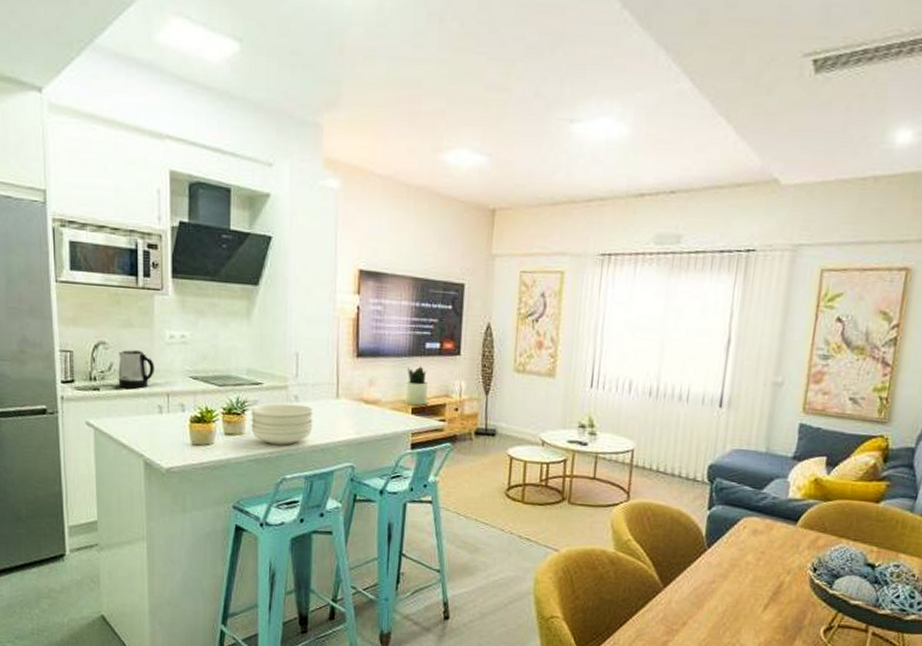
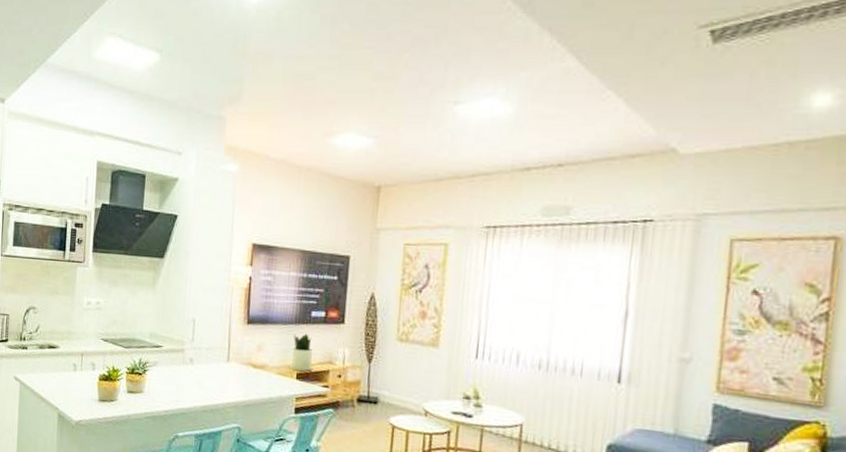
kettle: present [118,349,154,389] -> none [42,313,73,349]
bowl: present [251,403,314,446] -> none [150,365,206,405]

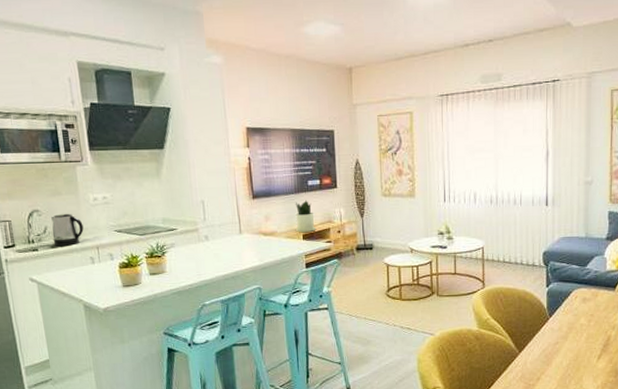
kettle: none [42,313,73,349] -> present [51,213,84,246]

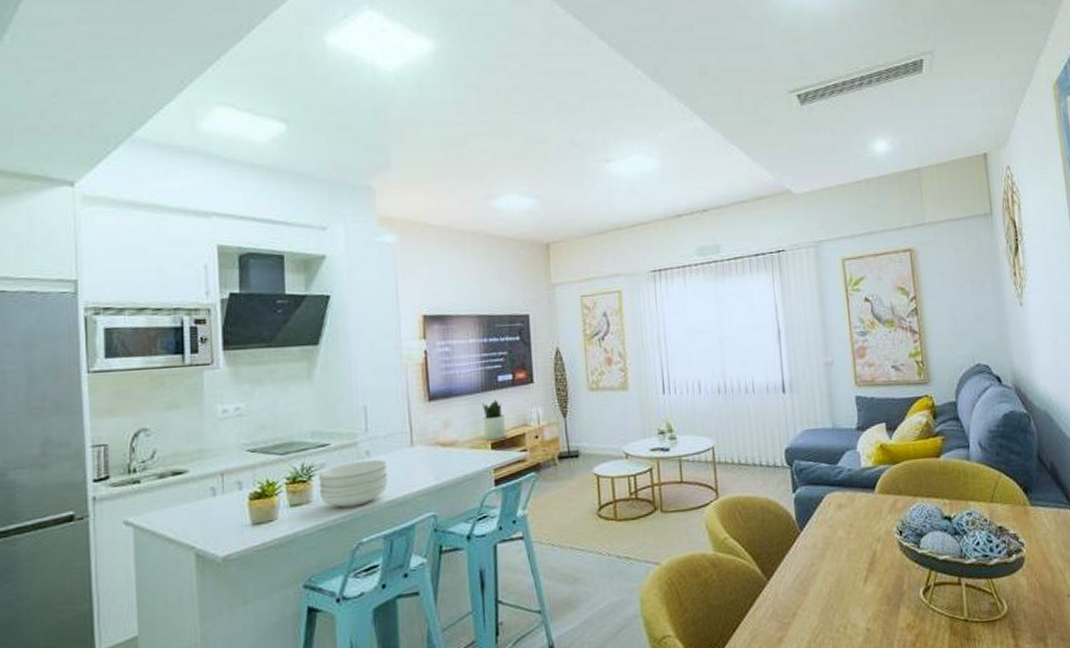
kettle: present [51,213,84,246] -> none [162,430,206,475]
bowl: none [170,243,223,278] -> present [318,459,388,508]

